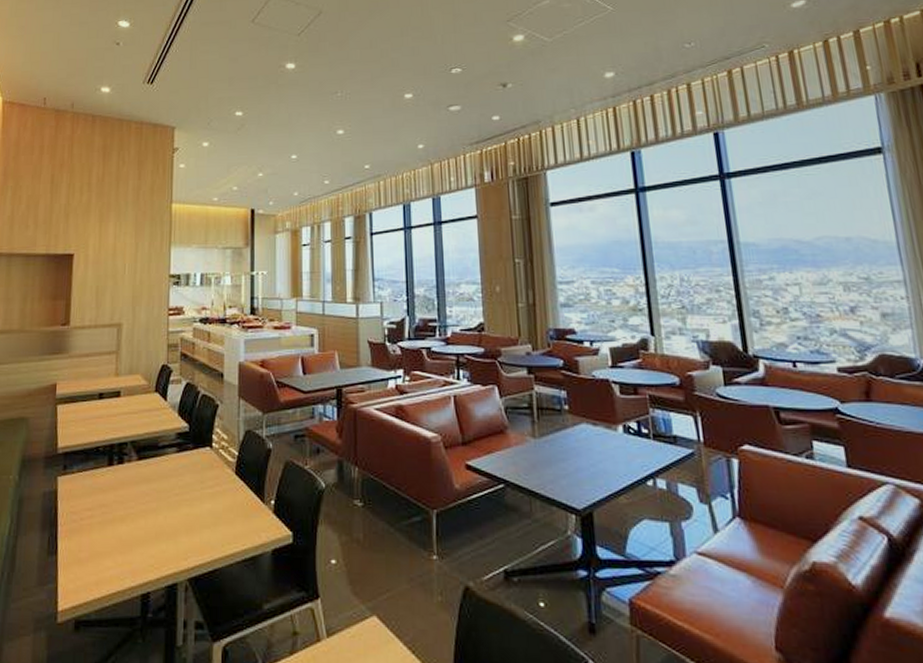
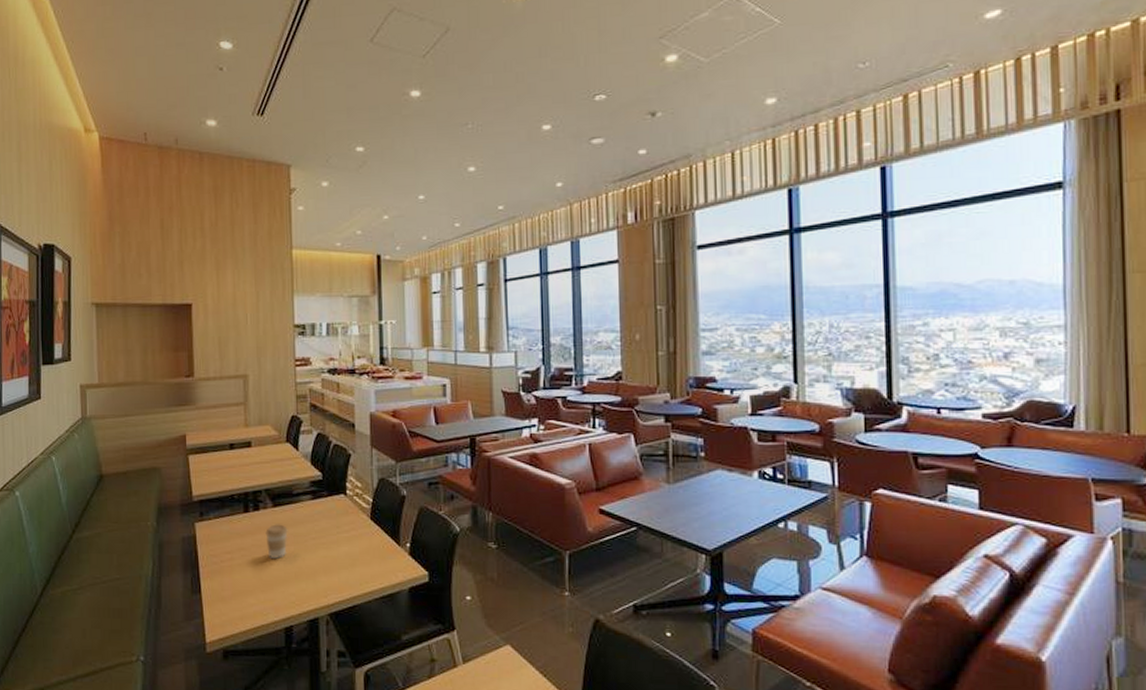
coffee cup: none [128,478,151,516] -> present [265,524,288,559]

